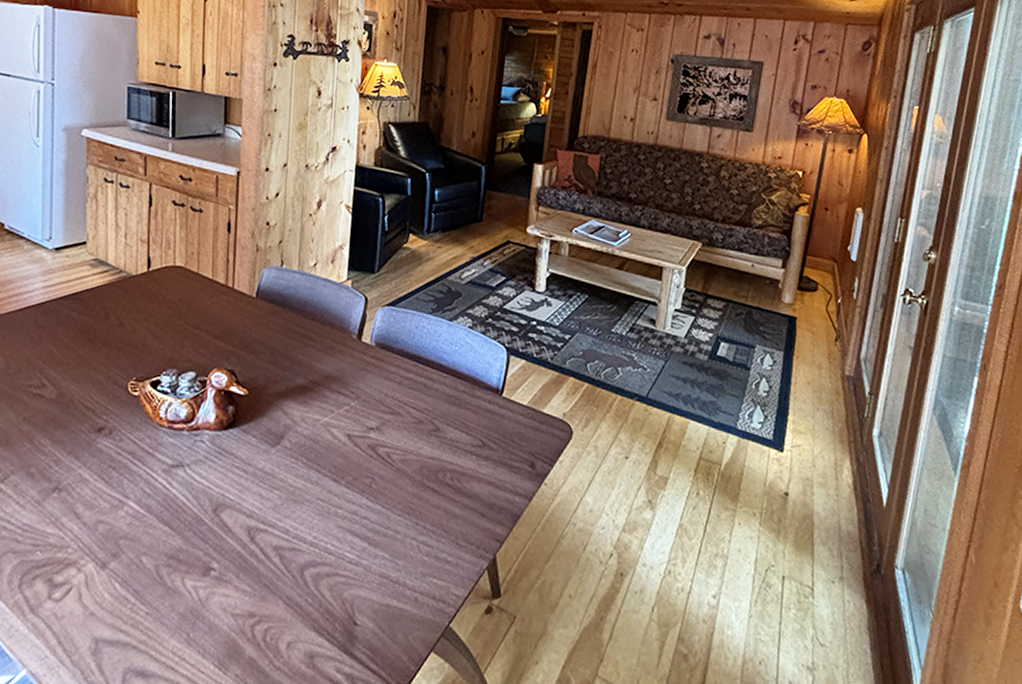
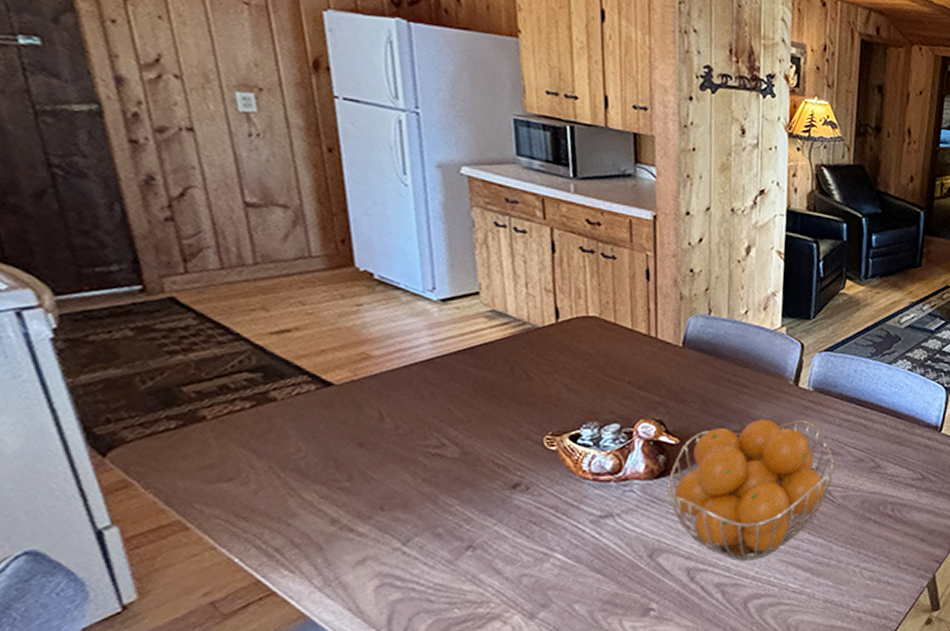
fruit basket: none [233,373,396,524] -> present [666,419,836,561]

